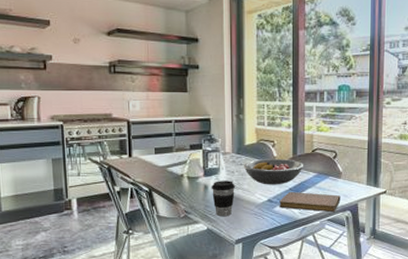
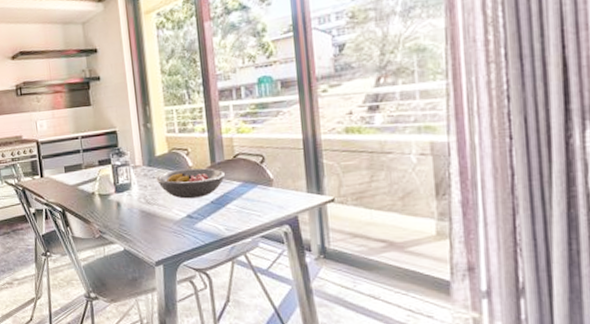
coffee cup: present [212,181,235,217] -> none [124,196,150,236]
notebook: present [279,192,341,213] -> none [200,205,275,228]

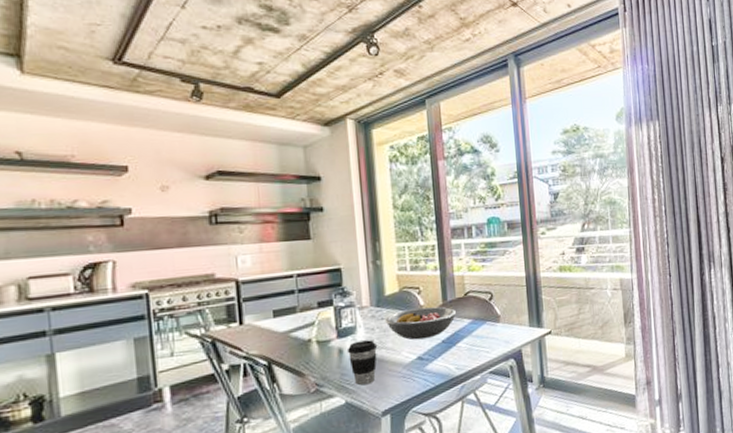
coffee cup: none [124,196,150,236] -> present [348,340,377,386]

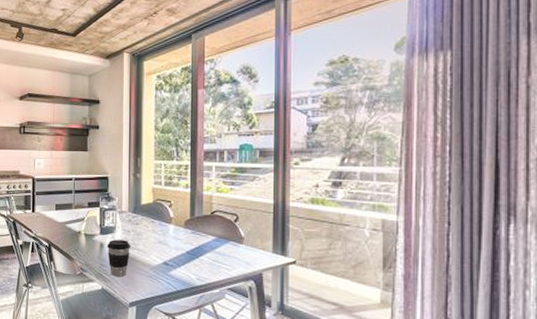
fruit bowl: present [385,306,457,340] -> none [139,219,203,248]

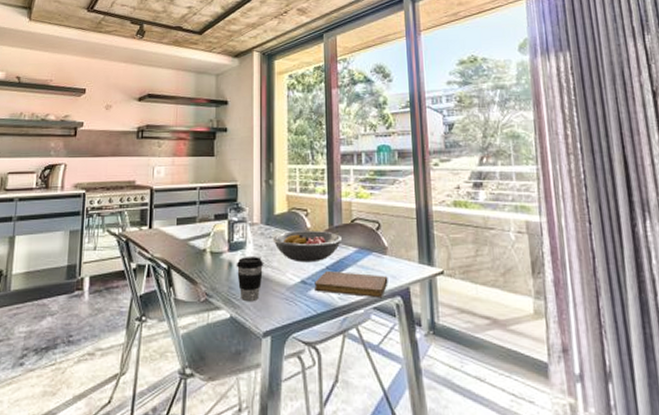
fruit bowl: none [139,219,203,248] -> present [272,231,343,263]
notebook: none [175,255,243,281] -> present [314,271,388,299]

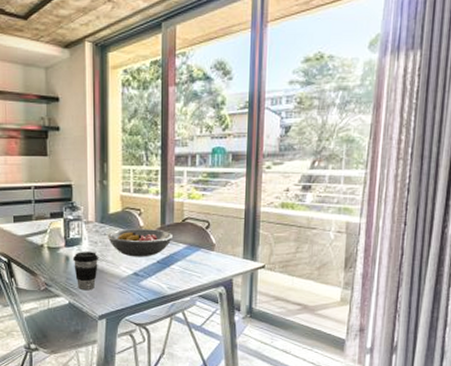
notebook: present [314,271,388,299] -> none [146,265,214,288]

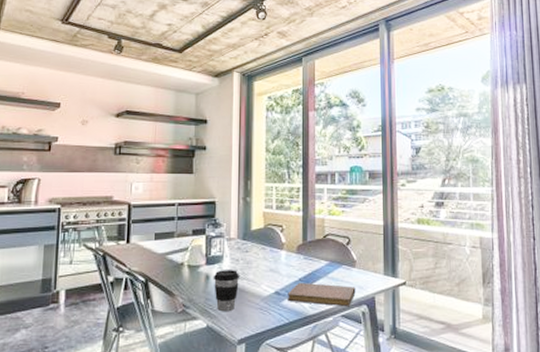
fruit bowl: present [107,229,174,257] -> none [249,246,315,275]
notebook: none [146,265,214,288] -> present [288,283,356,307]

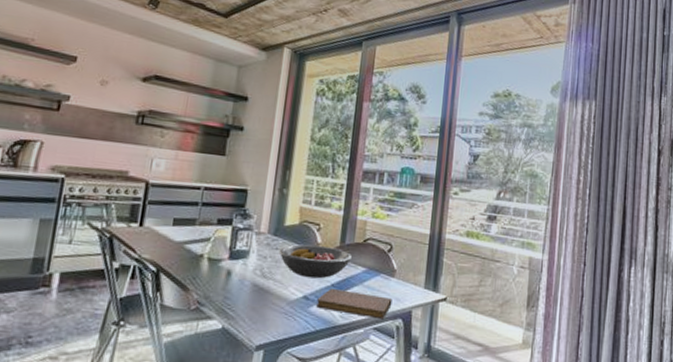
coffee cup: present [214,270,239,312] -> none [235,266,265,314]
fruit bowl: none [249,246,315,275] -> present [278,244,353,279]

